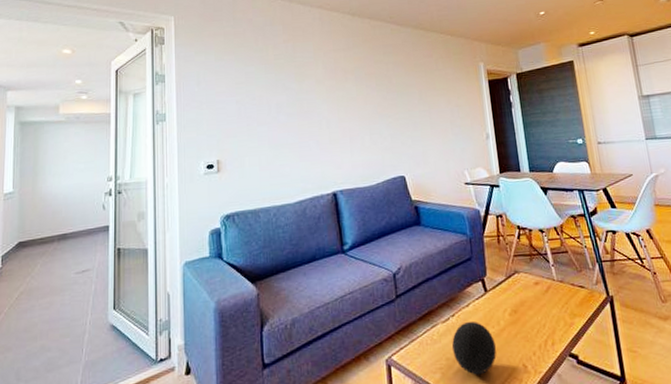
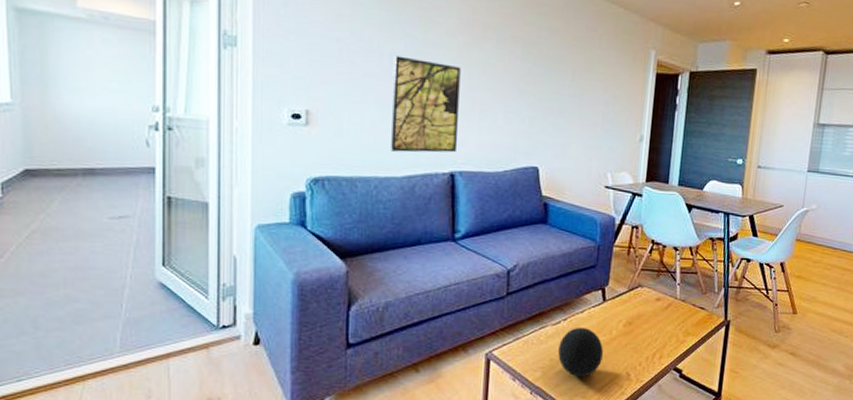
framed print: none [279,105,336,182] -> present [391,55,461,153]

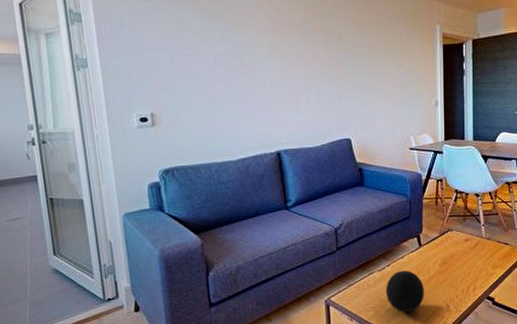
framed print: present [391,55,461,153] -> none [217,58,280,140]

